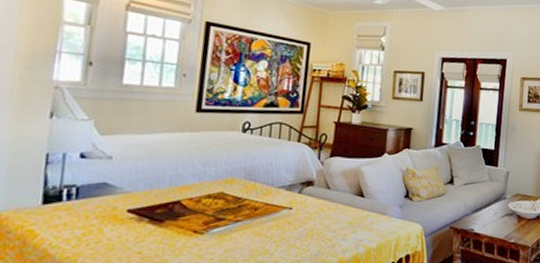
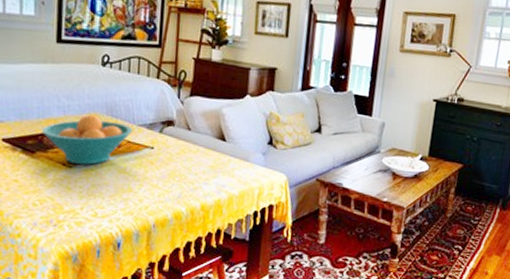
fruit bowl: none [174,179,272,230] -> present [42,114,134,165]

